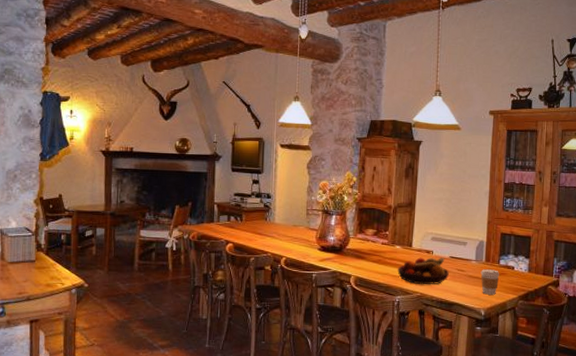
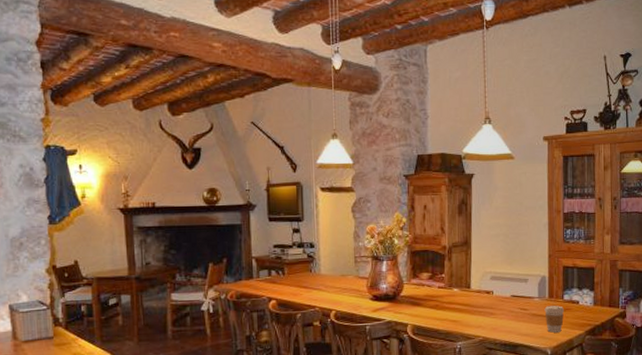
fruit bowl: present [397,257,449,285] -> none [456,296,511,328]

